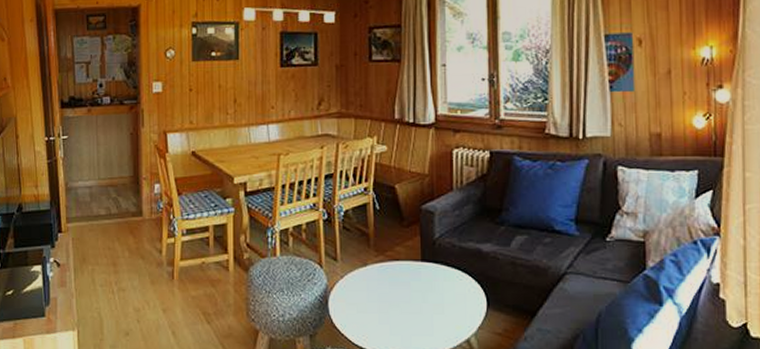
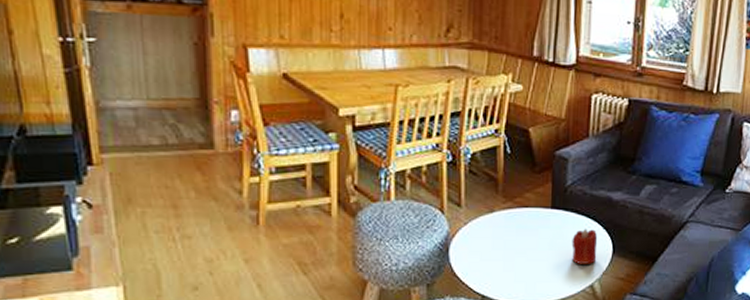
candle: none [444,280,471,318] -> present [571,228,598,264]

